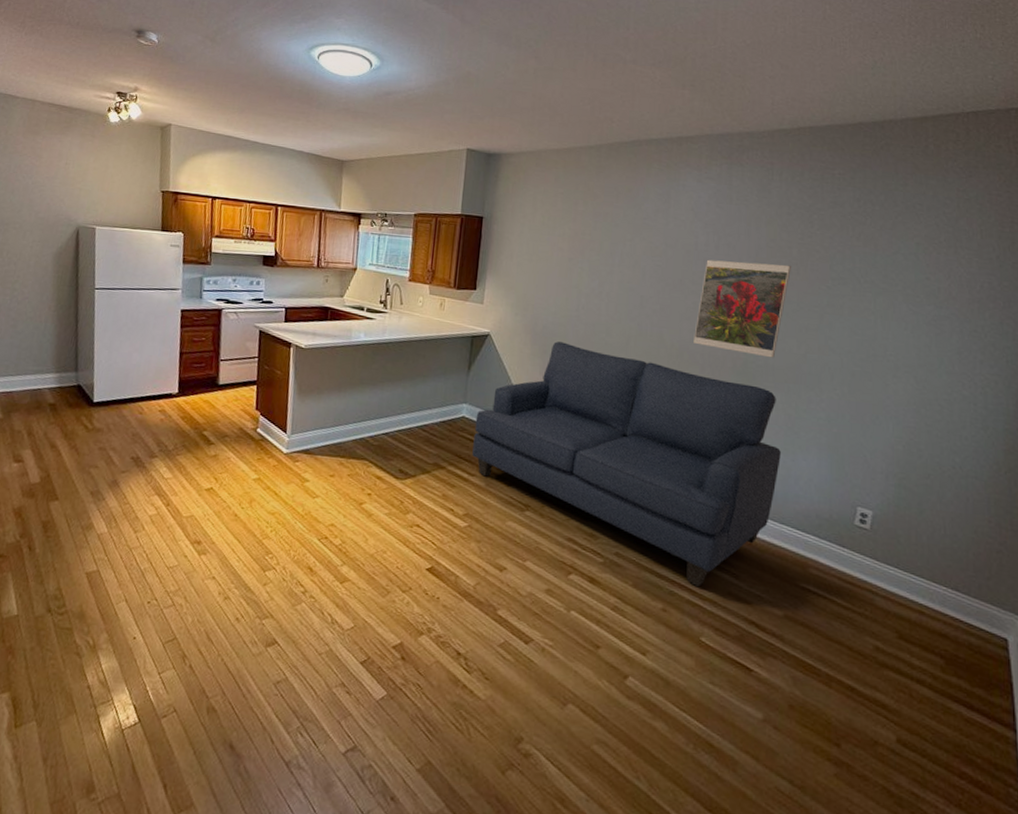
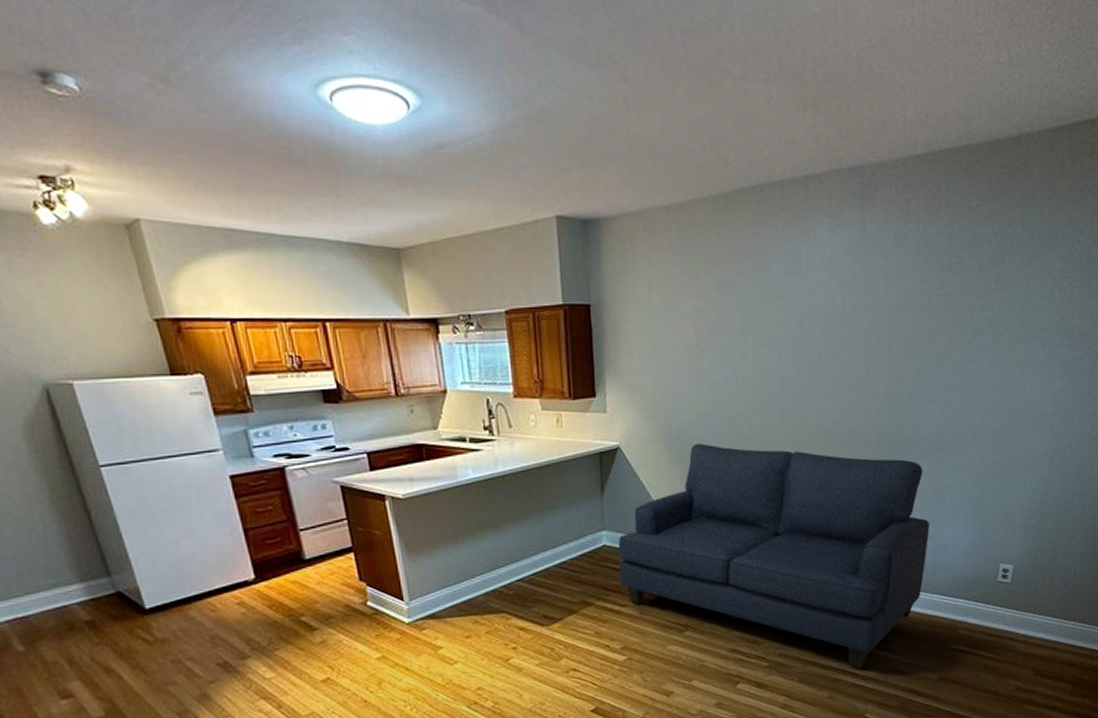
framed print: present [693,259,791,358] -> none [838,320,932,427]

